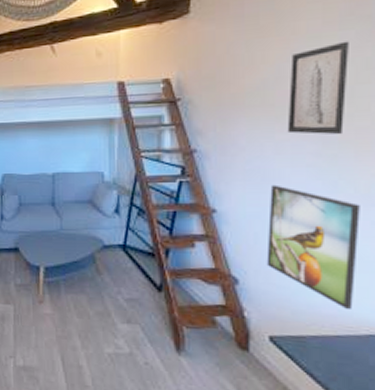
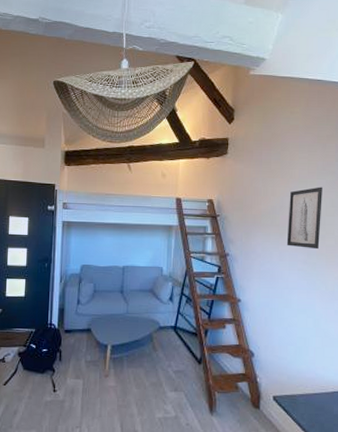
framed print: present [266,184,360,310] -> none [272,282,329,374]

